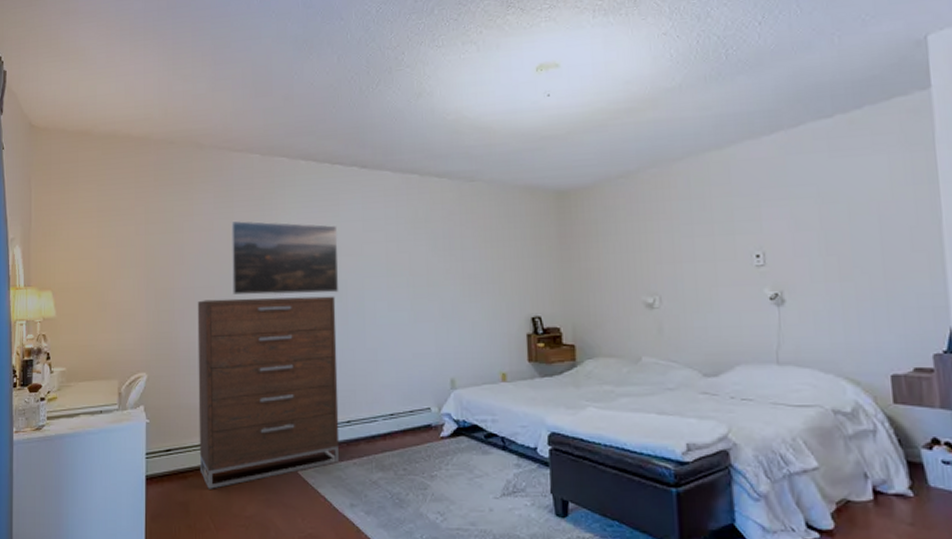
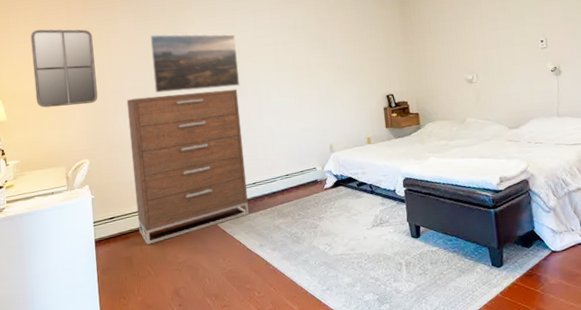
home mirror: none [91,207,163,304] -> present [30,29,98,108]

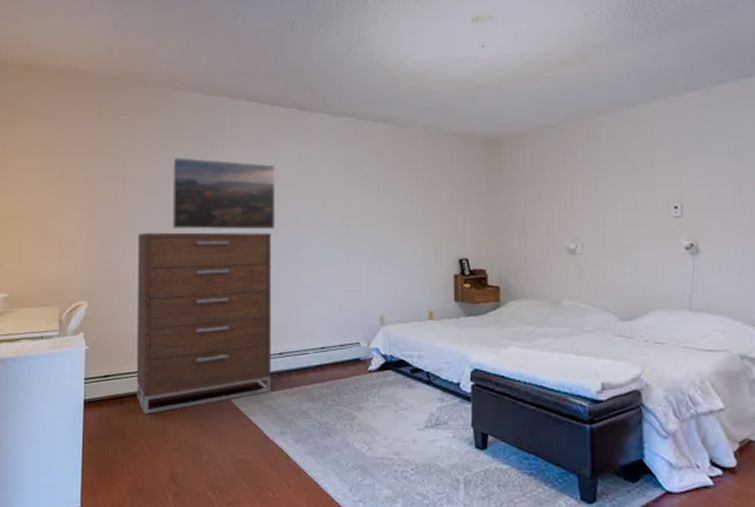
home mirror: present [30,29,98,108] -> none [35,139,106,235]

